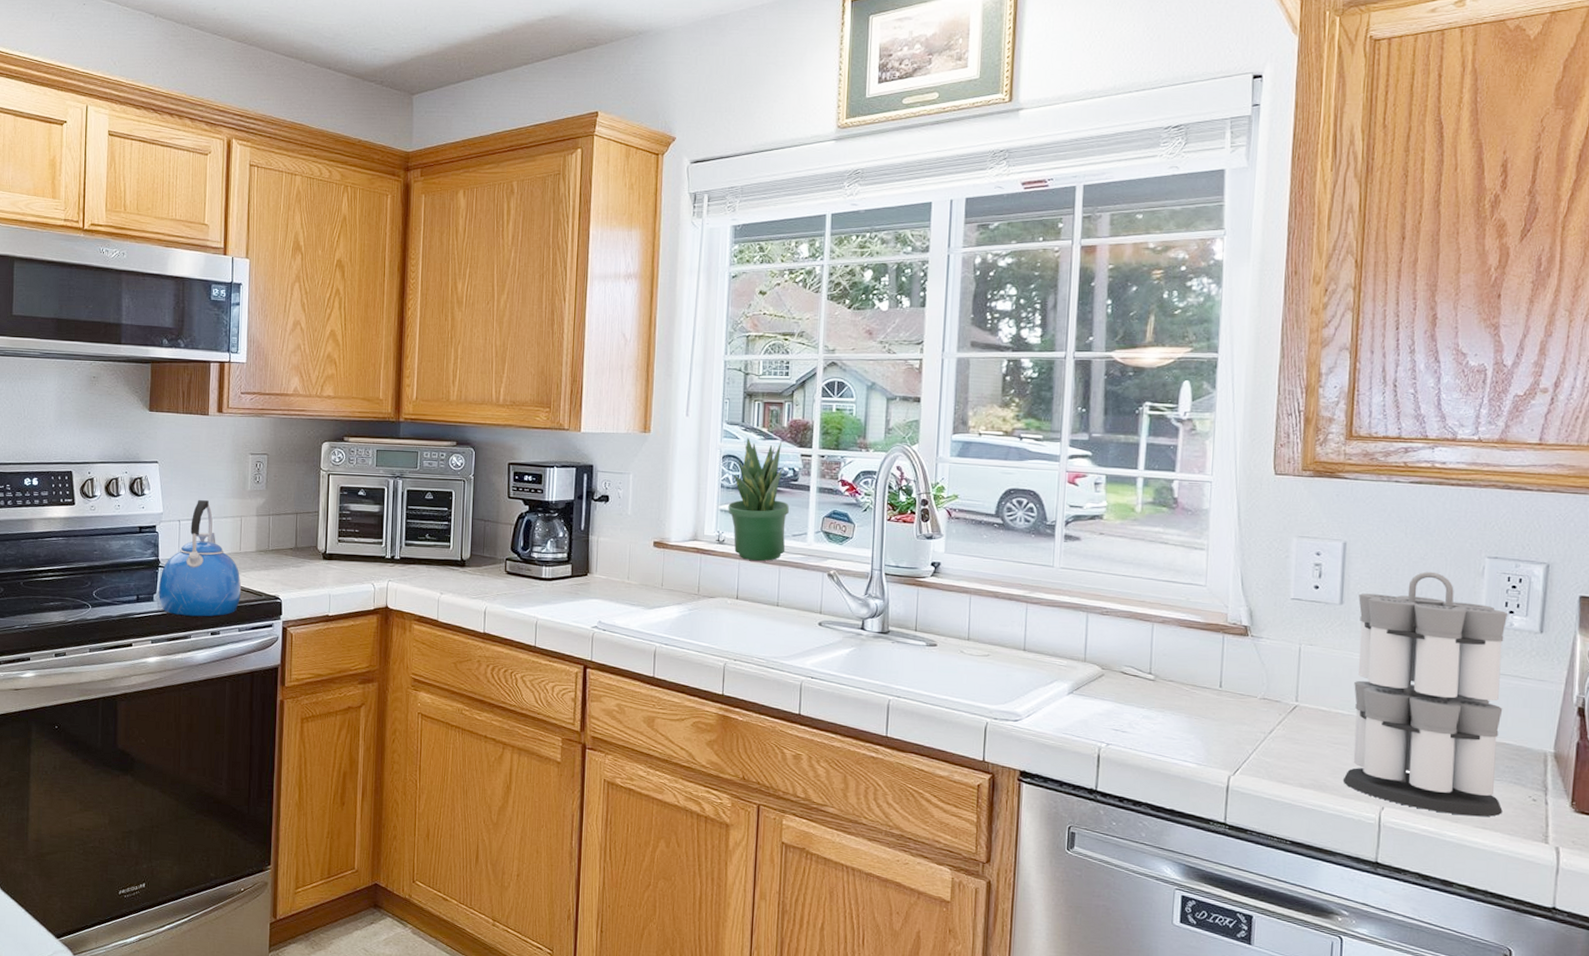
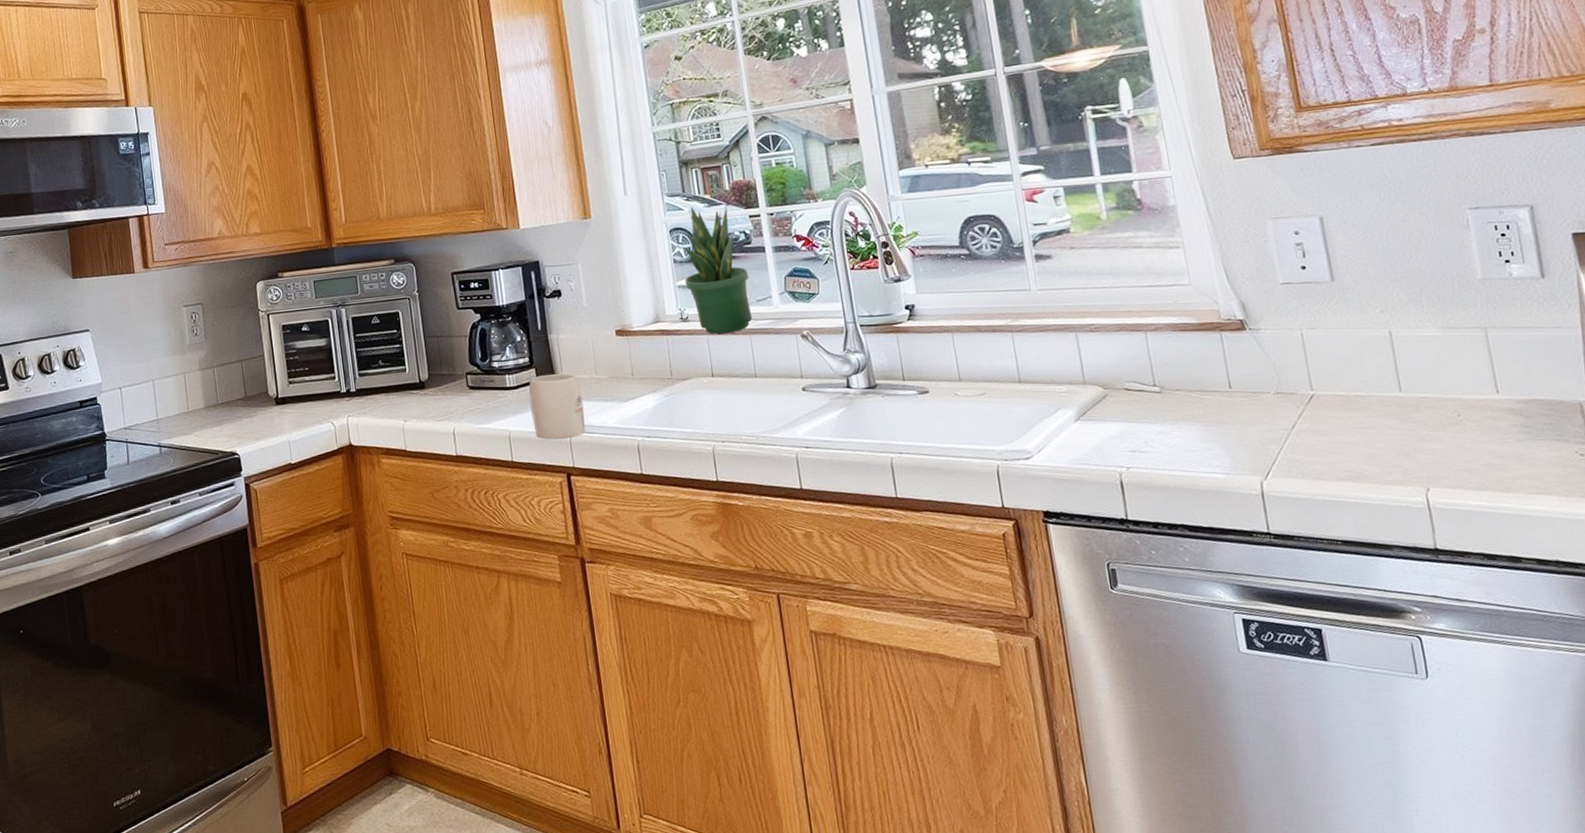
kettle: present [158,500,242,617] -> none [108,362,197,489]
mug: none [560,572,611,634] -> present [529,373,586,440]
spice rack: present [1342,571,1507,817] -> none [1348,232,1553,485]

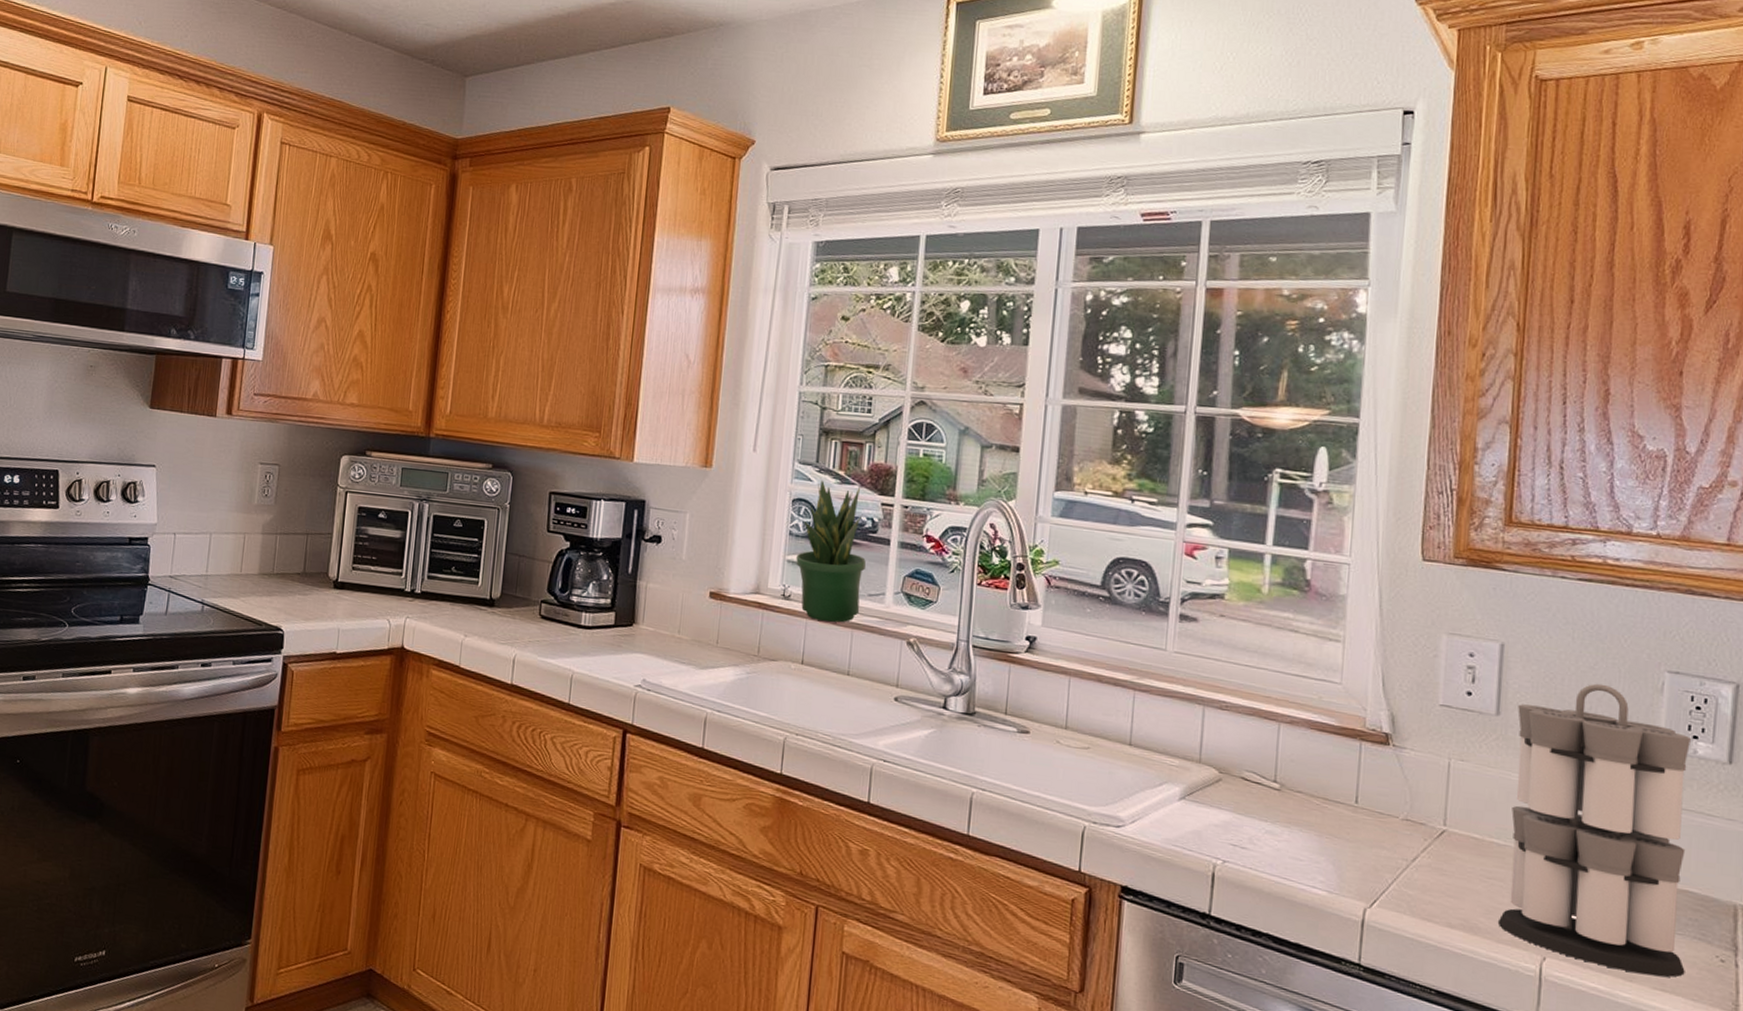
mug: present [529,373,586,440] -> none [599,620,659,694]
spice rack: none [1348,232,1553,485] -> present [1497,683,1691,978]

